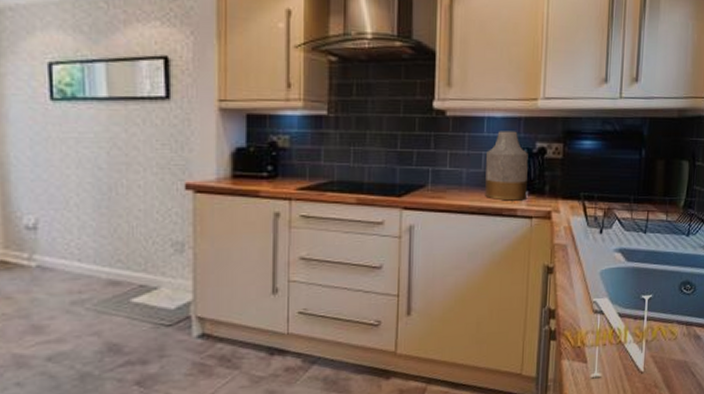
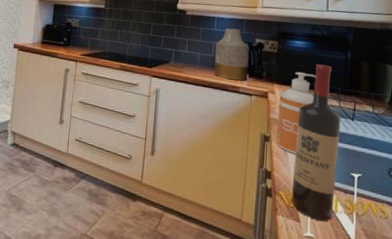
soap dispenser: none [560,180,607,284] -> present [275,71,316,155]
wine bottle: none [577,169,633,357] -> present [291,64,341,222]

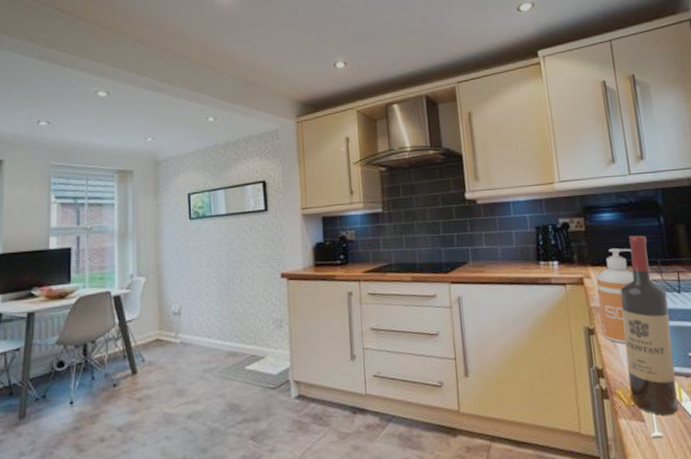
vase: present [214,28,249,81] -> none [516,211,558,272]

